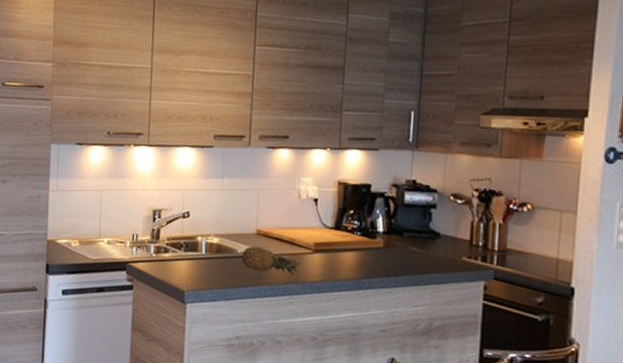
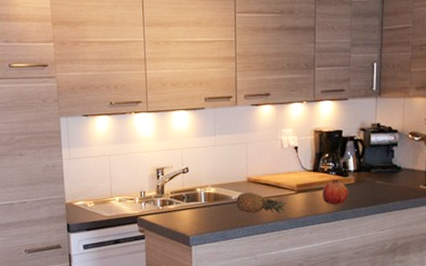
fruit: none [343,241,376,272] -> present [322,180,348,205]

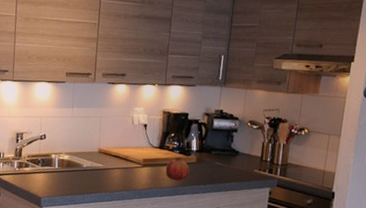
fruit: present [236,193,287,215] -> none [86,162,133,186]

